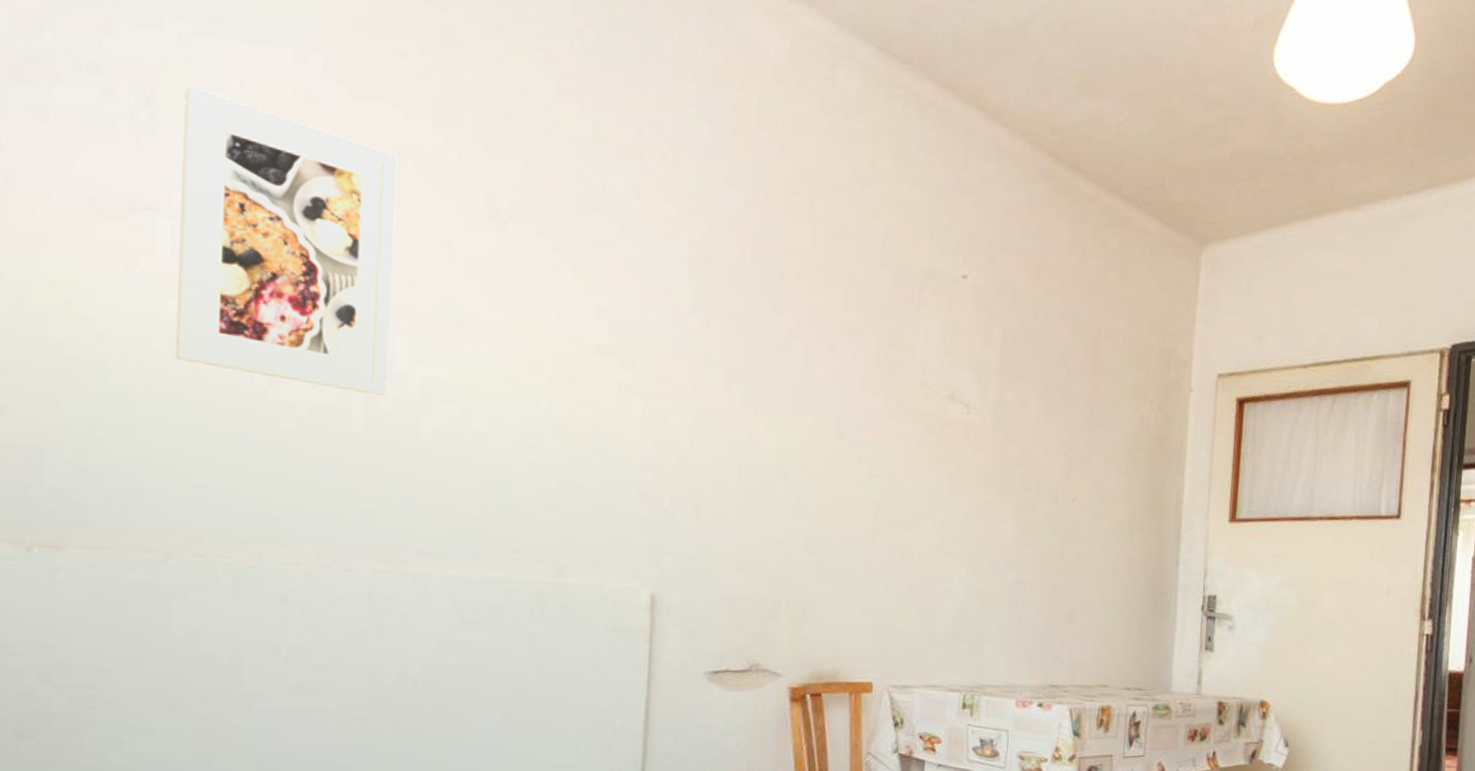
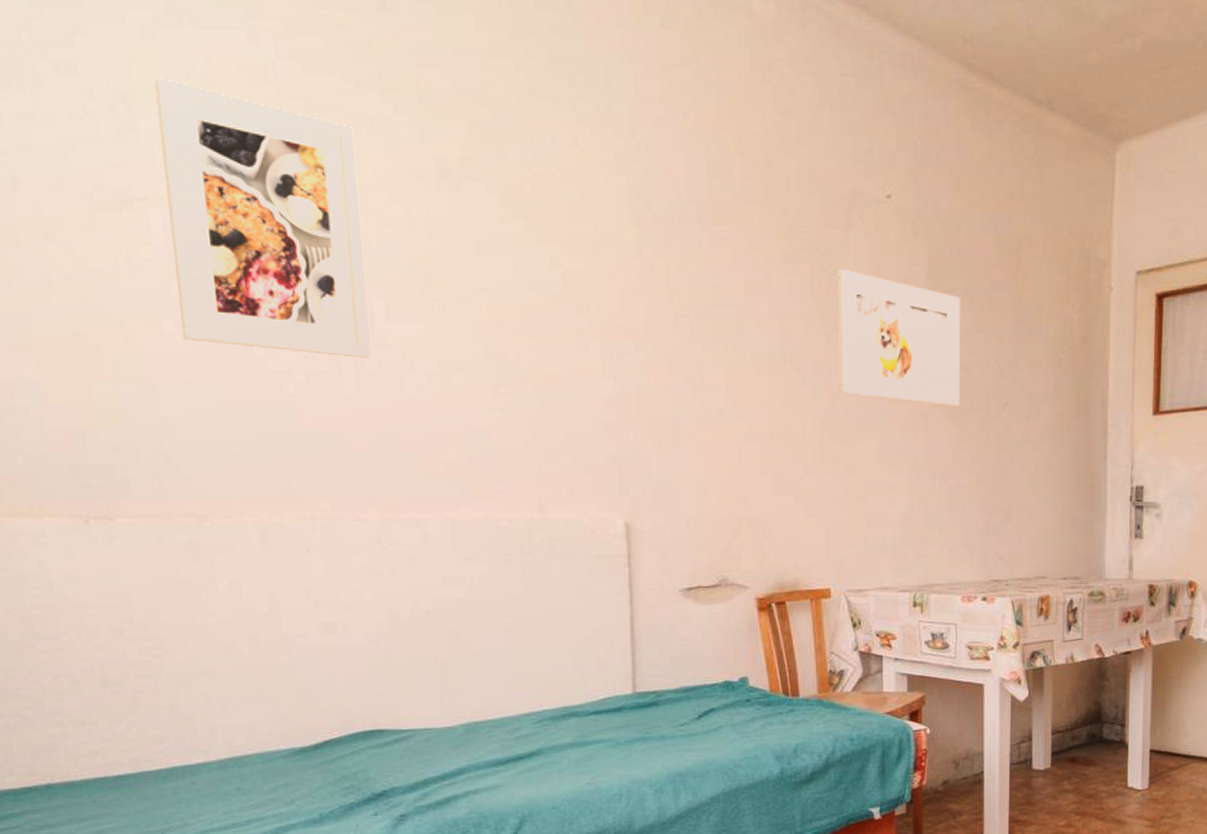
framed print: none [898,345,1033,497] -> present [838,268,960,406]

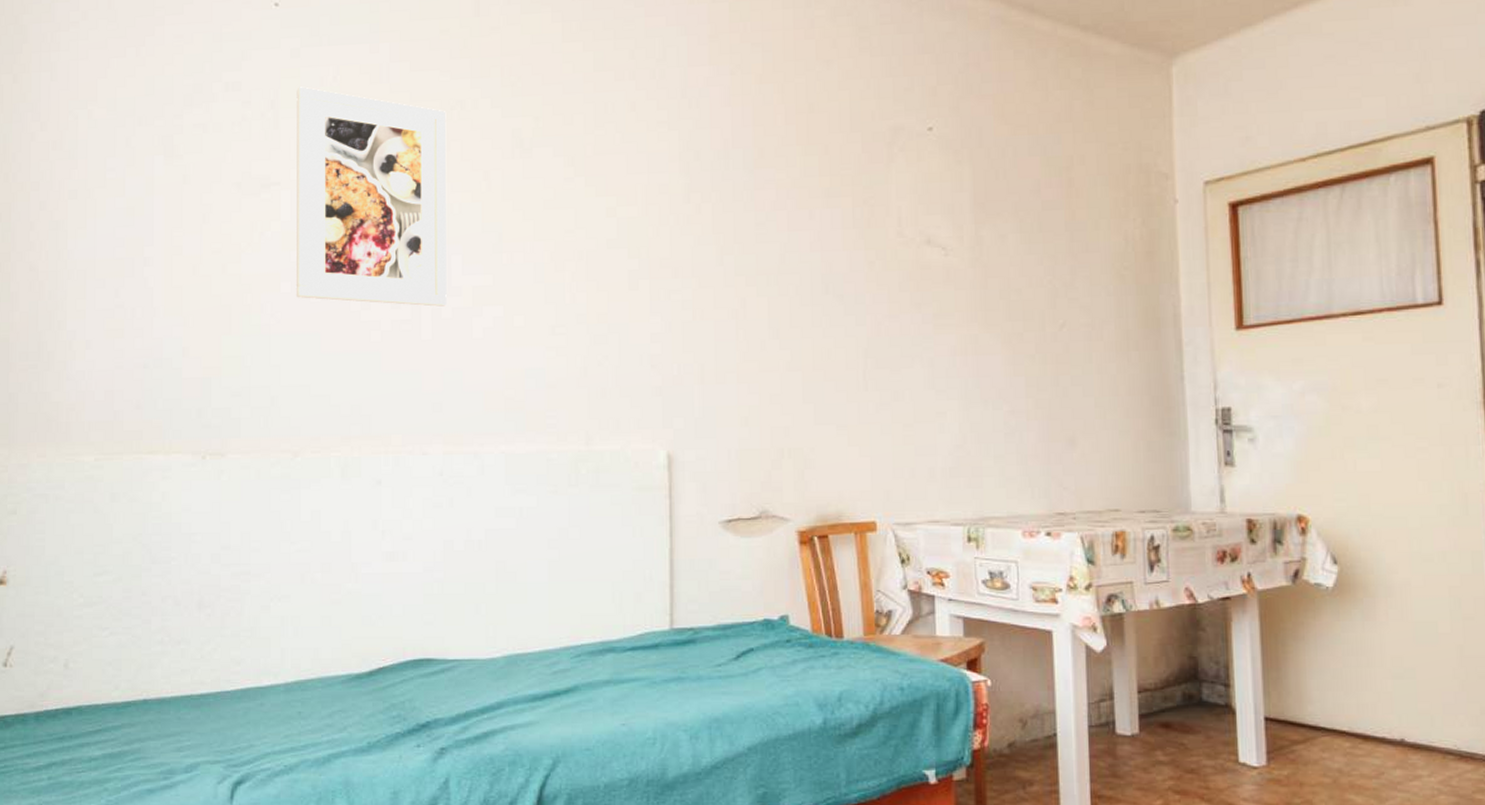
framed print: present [838,268,960,406] -> none [879,200,1012,329]

